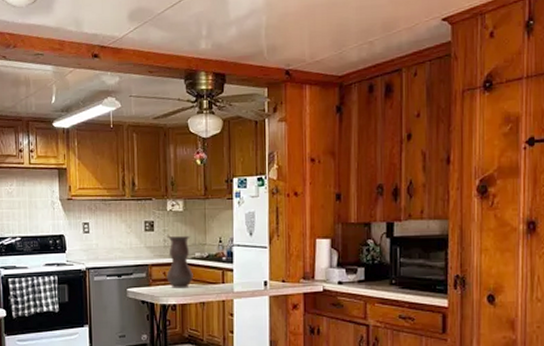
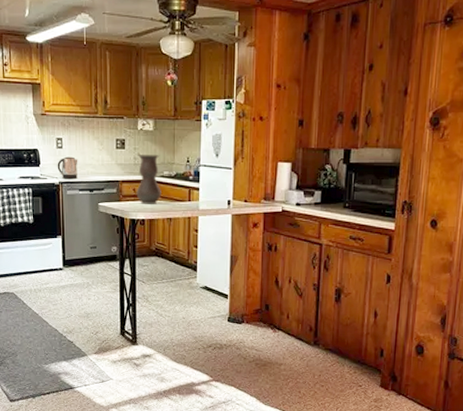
kettle: none [84,241,106,265] -> present [57,156,78,180]

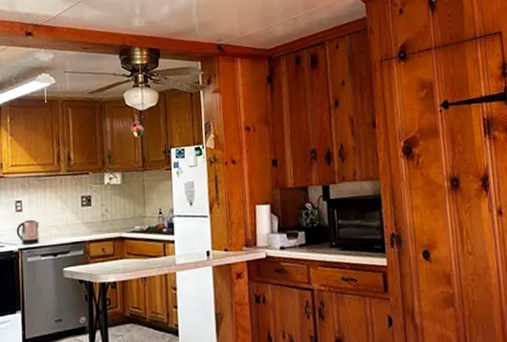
vase: present [136,155,161,204] -> none [105,209,134,265]

